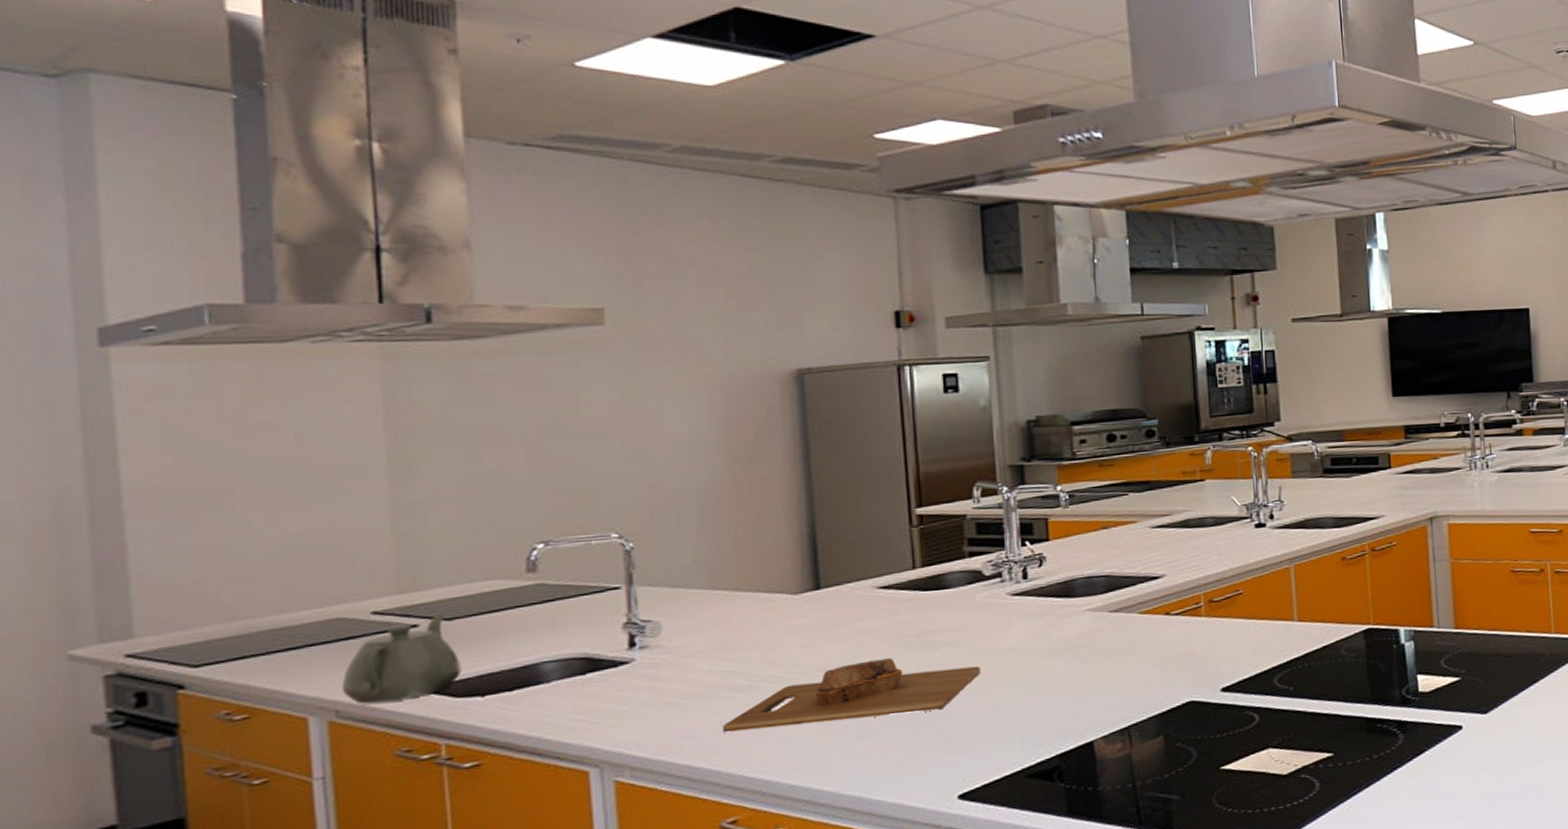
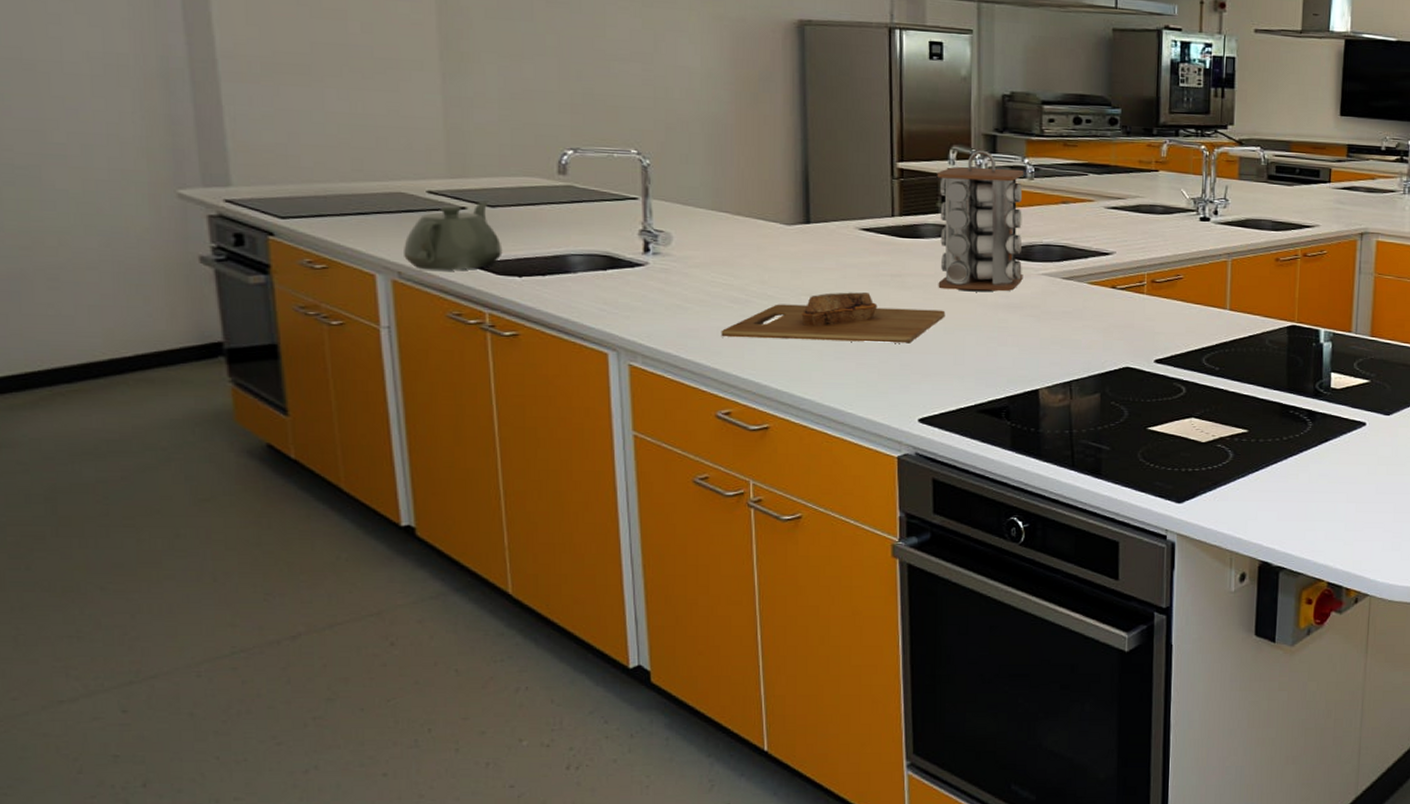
spice rack: none [960,483,1066,643] -> present [936,150,1024,292]

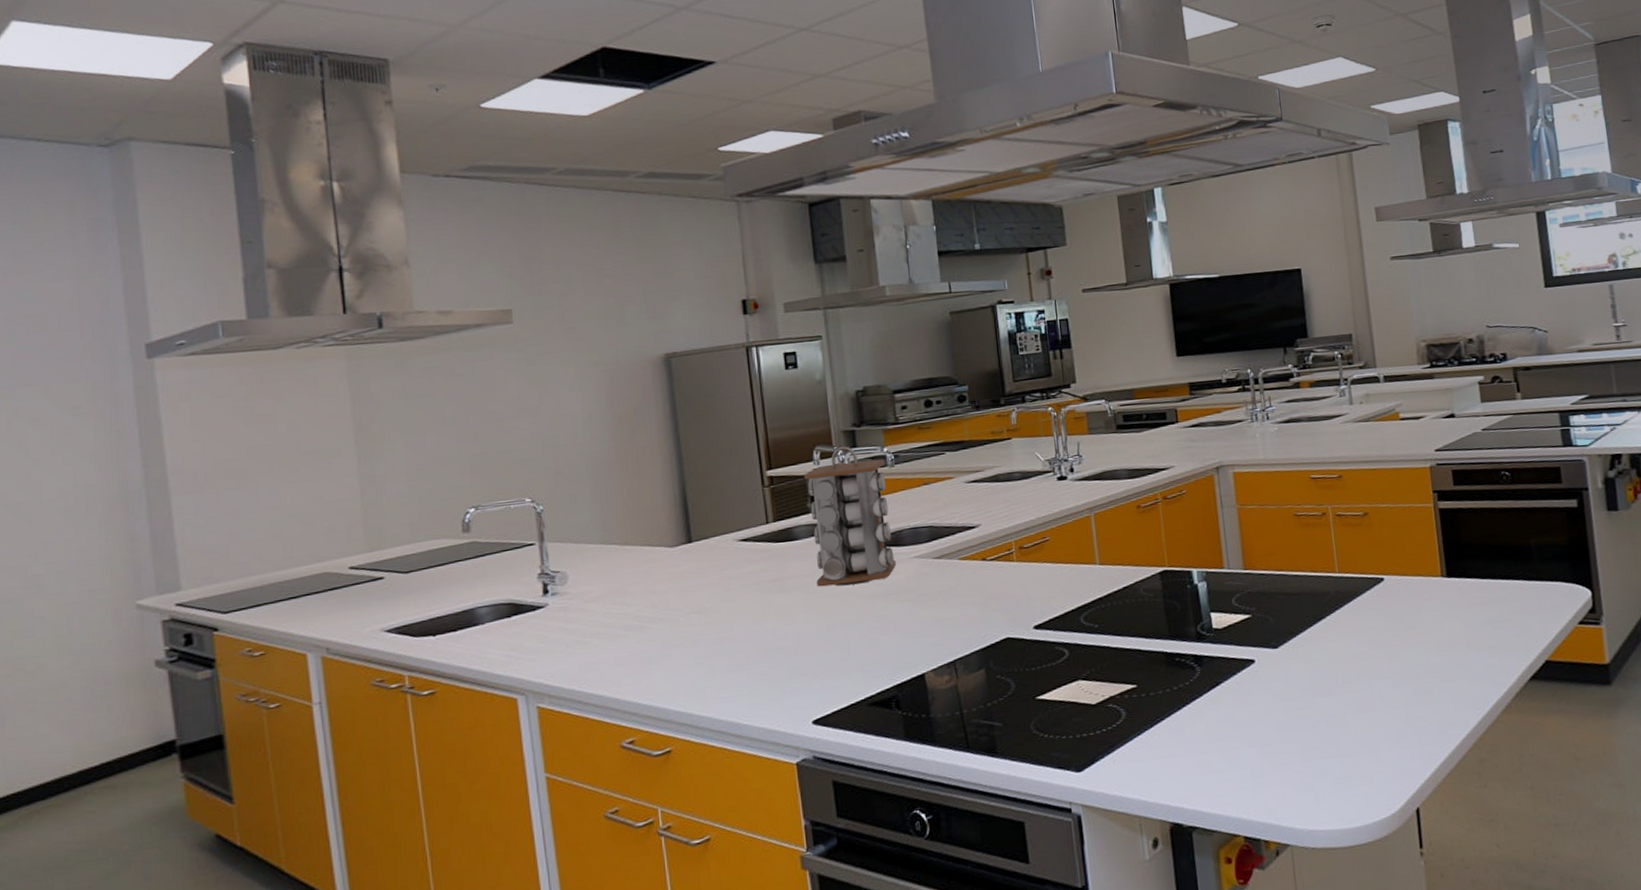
teapot: present [404,201,503,271] -> none [331,568,418,643]
cutting board: present [721,292,946,344] -> none [619,601,827,666]

